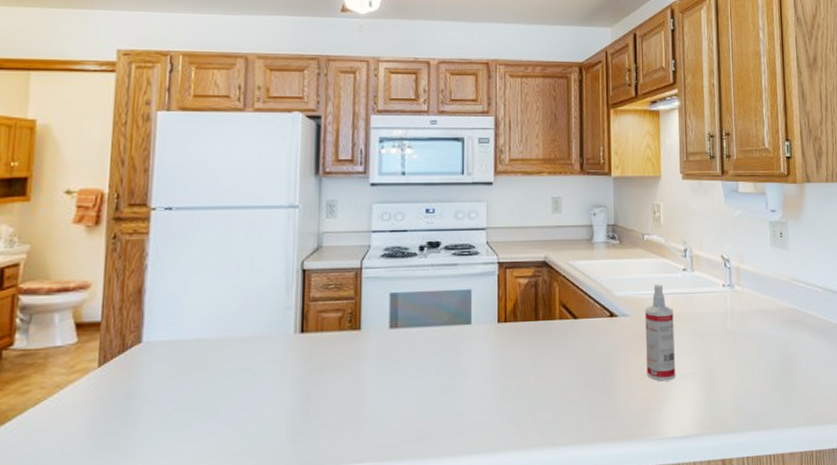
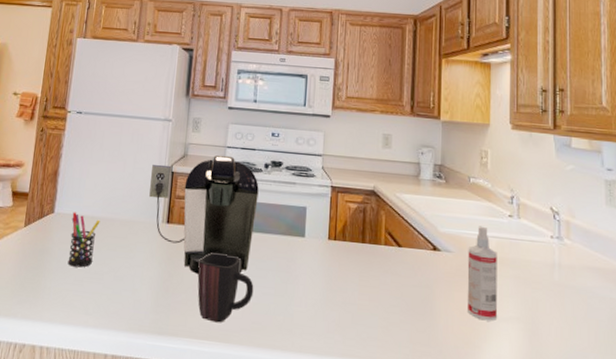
pen holder: none [167,337,210,407] -> present [67,212,100,268]
coffee maker: none [275,241,414,388] -> present [149,155,259,274]
mug: none [345,357,415,440] -> present [197,252,254,323]

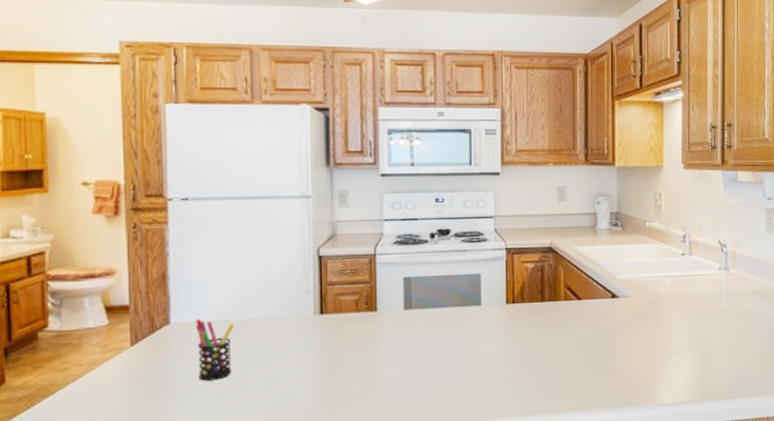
coffee maker: present [149,155,259,274] -> none [293,229,426,363]
mug: present [197,252,254,323] -> none [364,336,430,409]
spray bottle: present [467,226,497,322] -> none [644,267,672,356]

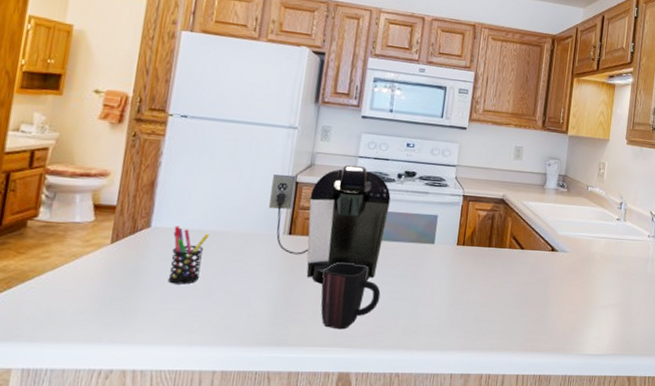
coffee maker: none [293,229,426,363] -> present [269,164,391,284]
mug: none [364,336,430,409] -> present [321,261,381,330]

